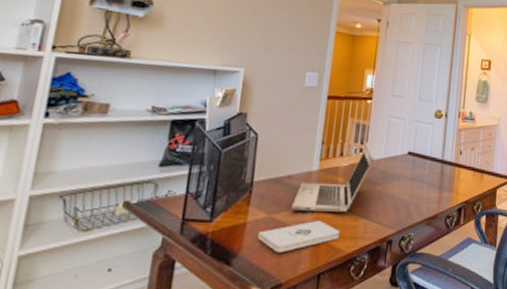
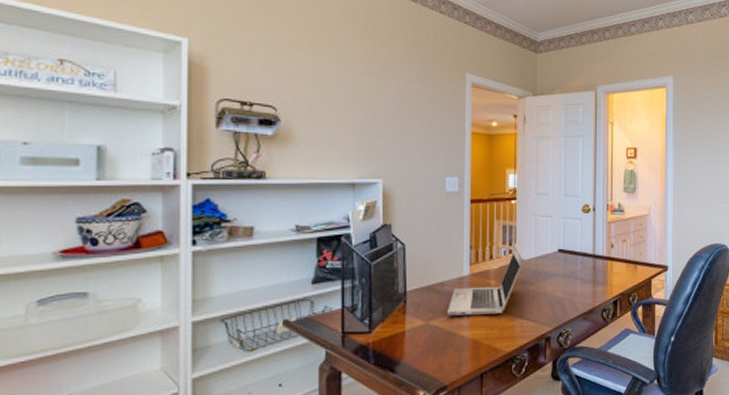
notepad: present [257,220,340,253] -> none [418,323,497,357]

